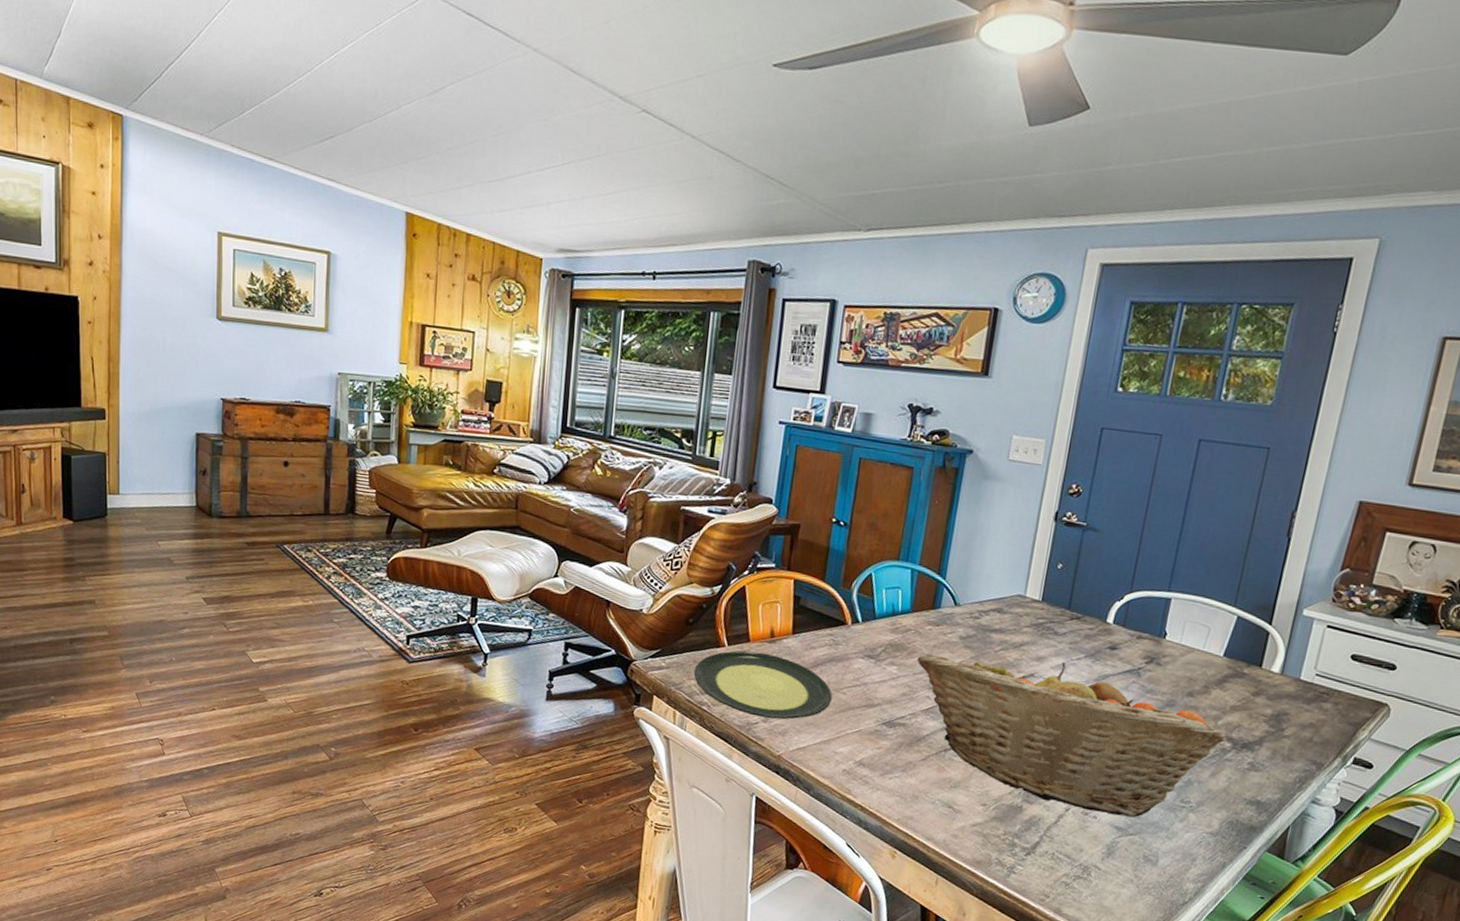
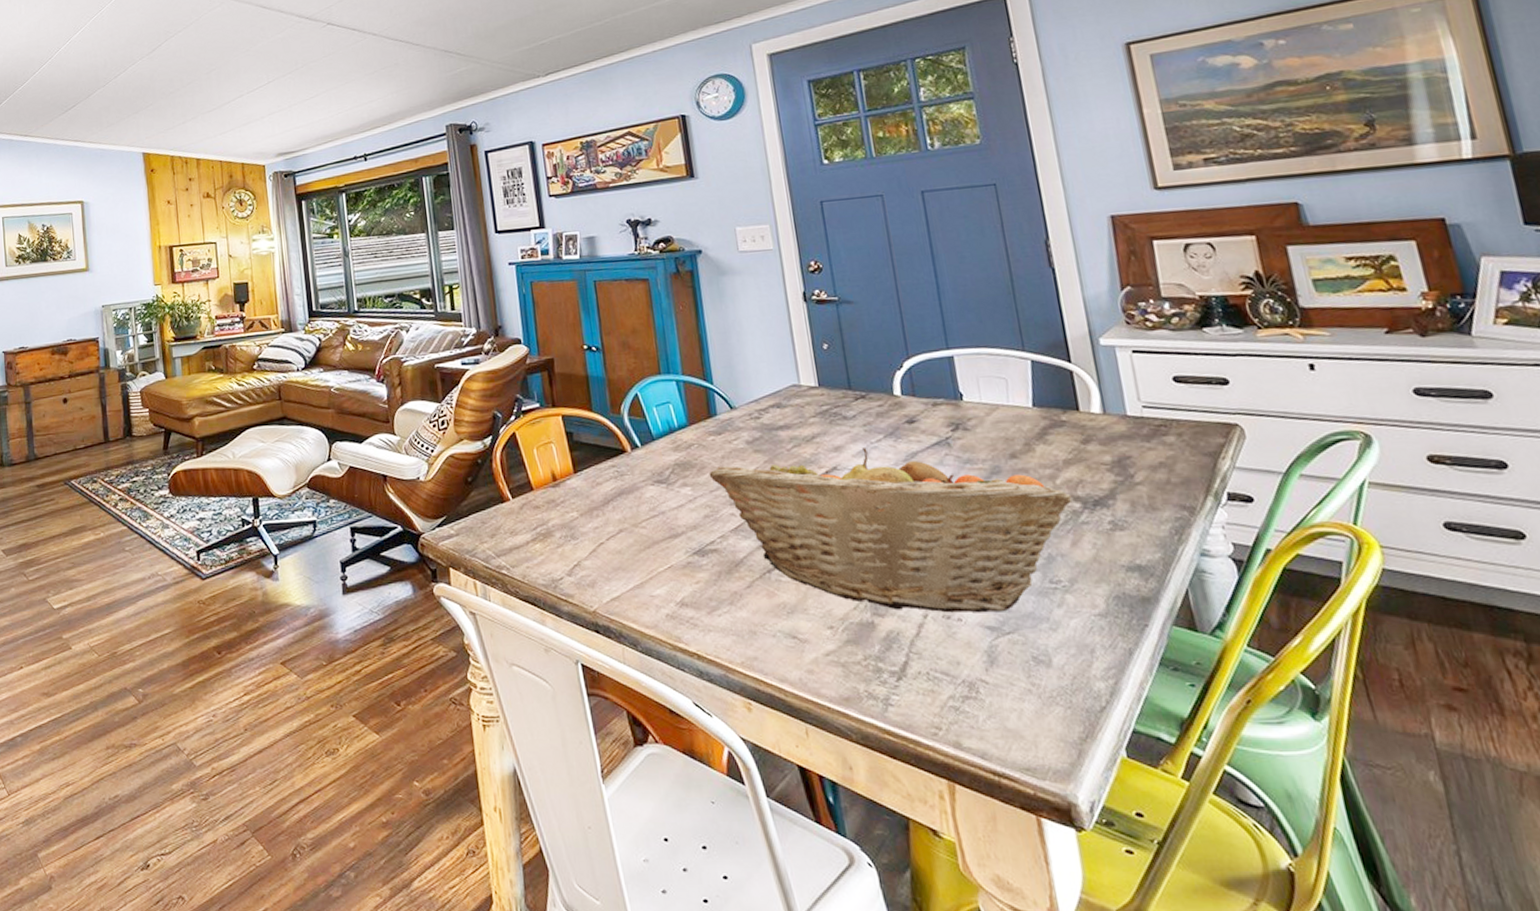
plate: present [693,650,833,720] -> none [484,499,633,571]

